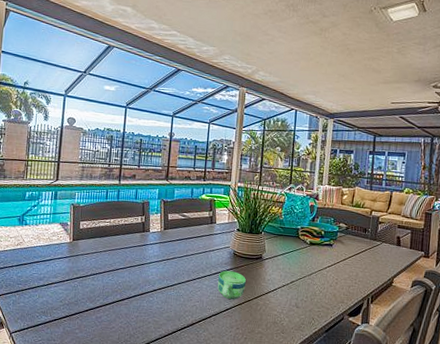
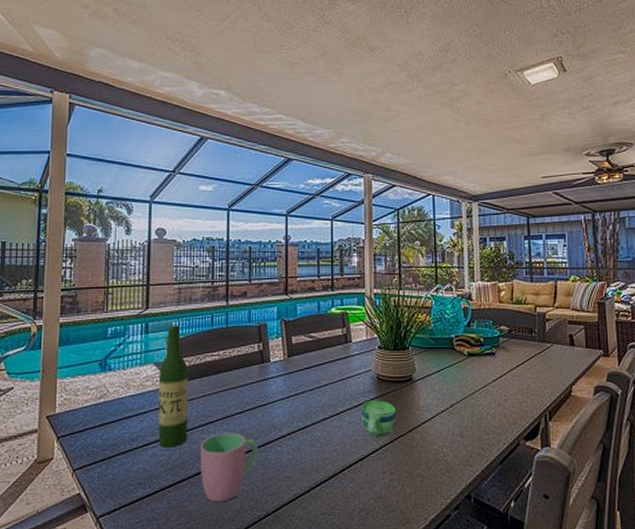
wine bottle: none [59,195,86,289] -> present [158,325,189,448]
cup: none [89,282,135,334] -> present [200,433,258,503]

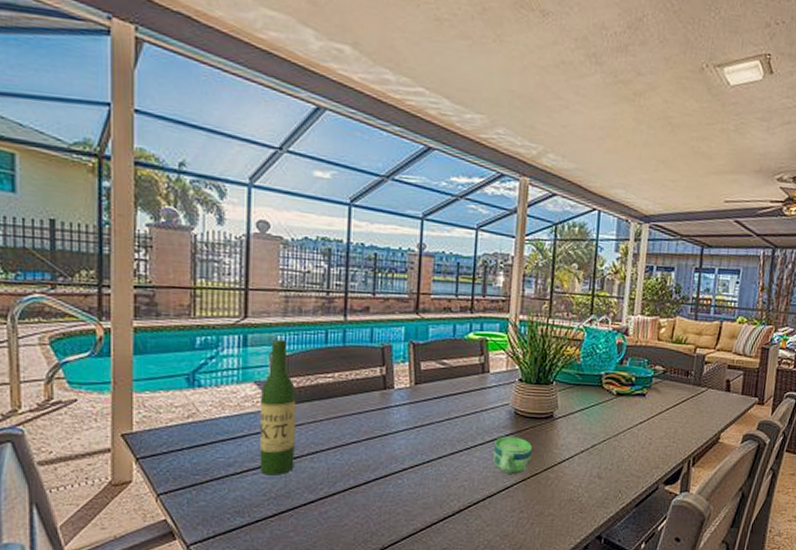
cup: present [200,433,258,503] -> none [308,462,376,534]

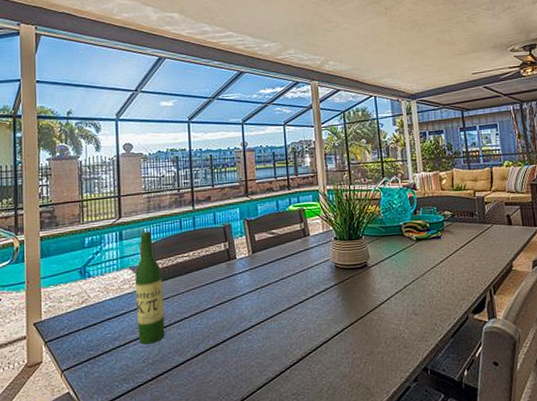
cup: present [493,436,533,475] -> none [323,286,355,321]

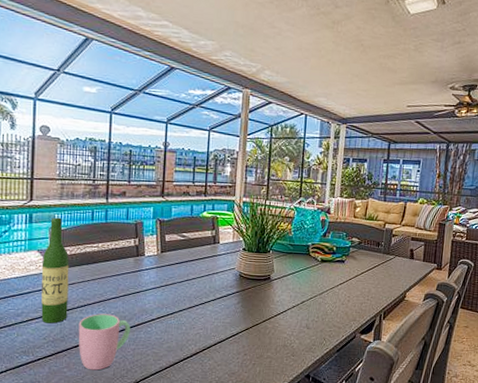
cup: none [177,326,231,391] -> present [78,314,130,370]

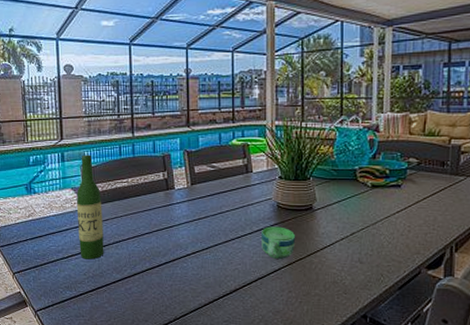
cup: present [78,314,130,370] -> none [115,249,166,306]
cup: none [223,294,254,325] -> present [262,226,296,260]

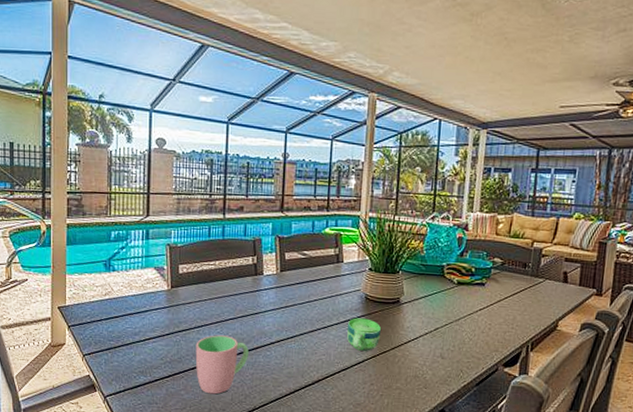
wine bottle: present [76,154,104,260] -> none [158,233,186,344]
cup: none [115,249,166,306] -> present [195,335,249,394]

